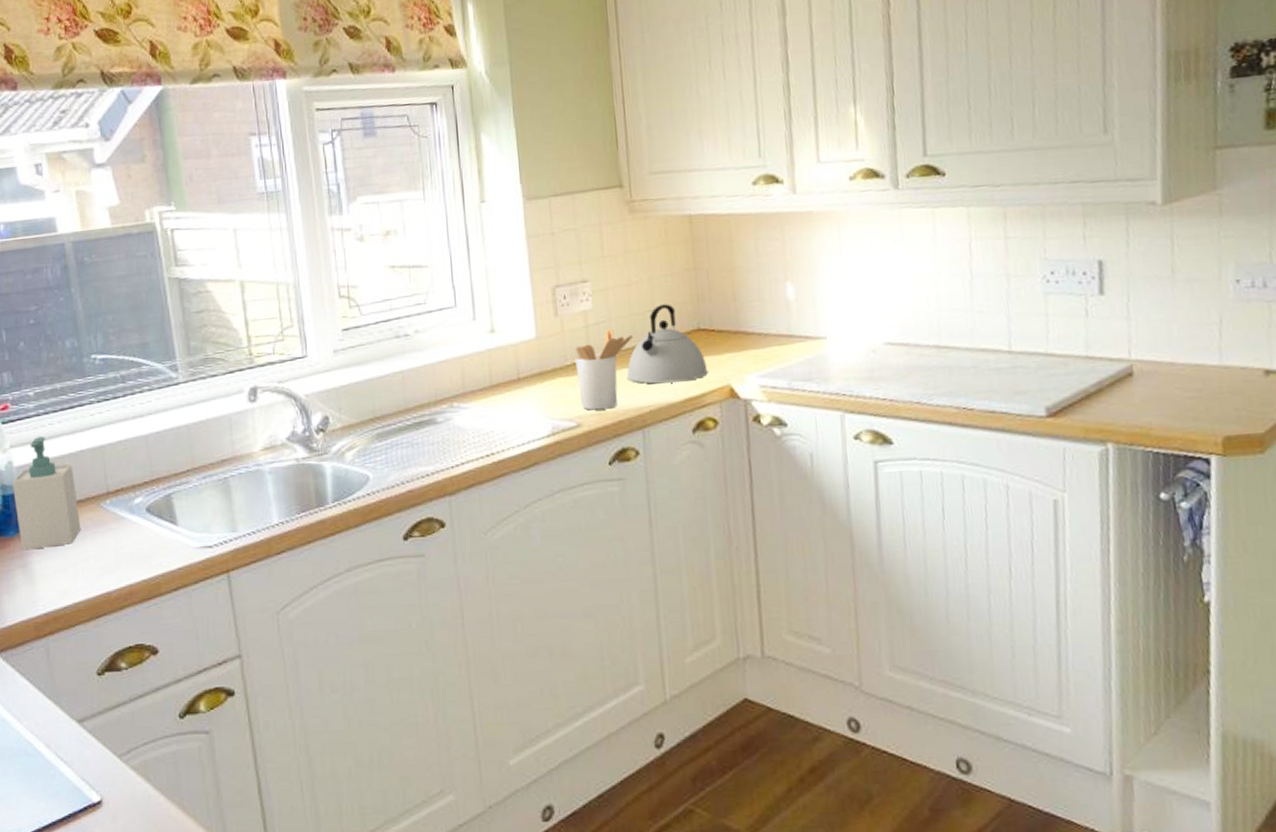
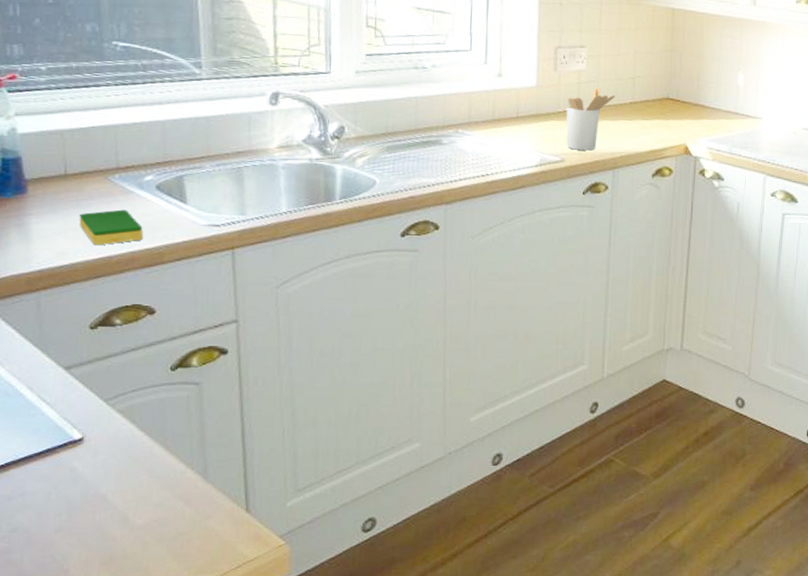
soap bottle: present [13,436,81,551] -> none [14,109,86,212]
dish sponge: none [77,538,138,581] -> present [79,209,143,246]
kettle: present [626,304,708,384] -> none [606,74,671,137]

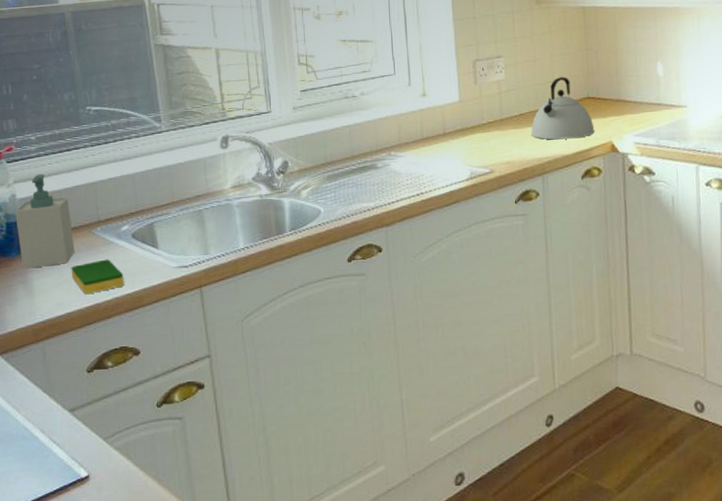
soap bottle: none [14,109,86,212] -> present [16,174,75,269]
utensil holder: present [566,87,615,151] -> none [490,95,536,160]
kettle: none [606,74,671,137] -> present [531,77,595,140]

